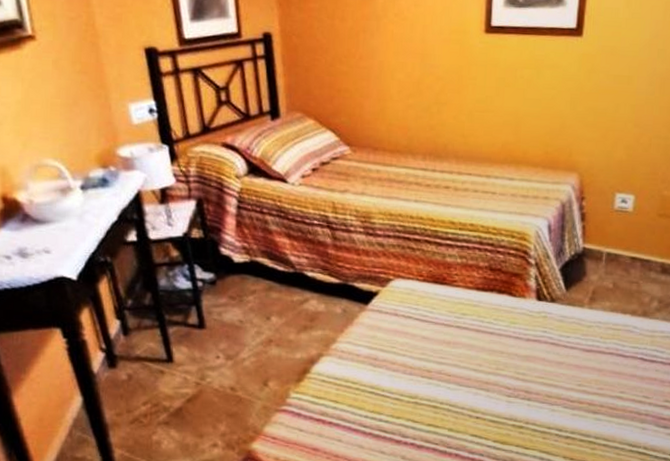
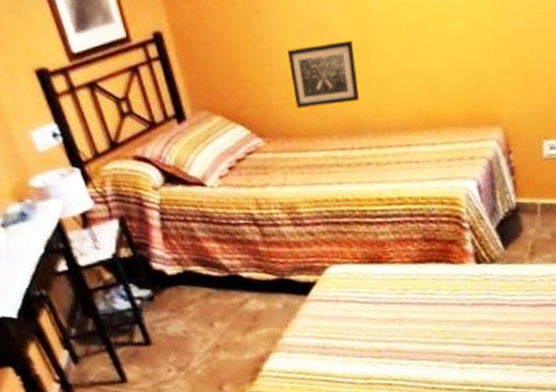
wall art: none [386,69,450,128] -> present [287,40,360,109]

